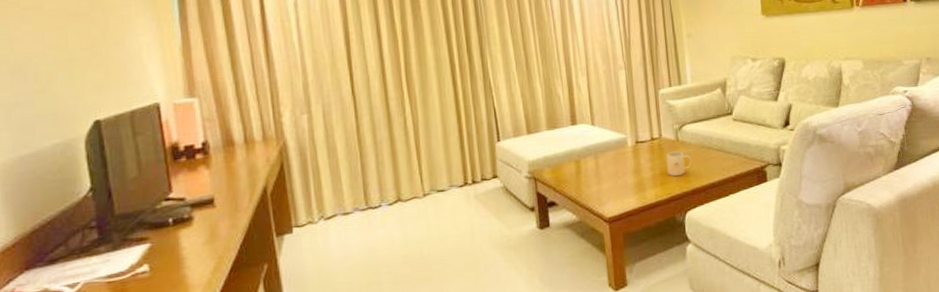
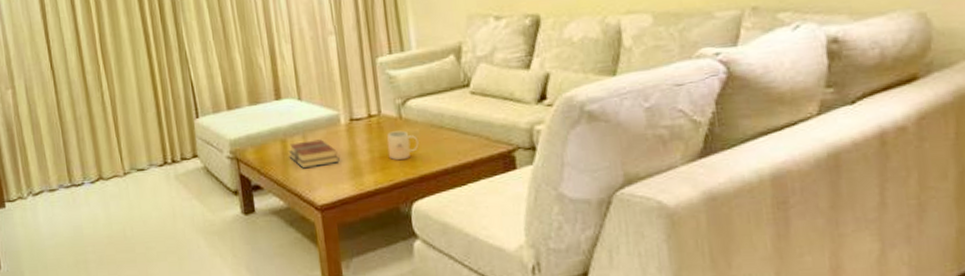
books: none [581,160,626,186] -> present [288,139,340,169]

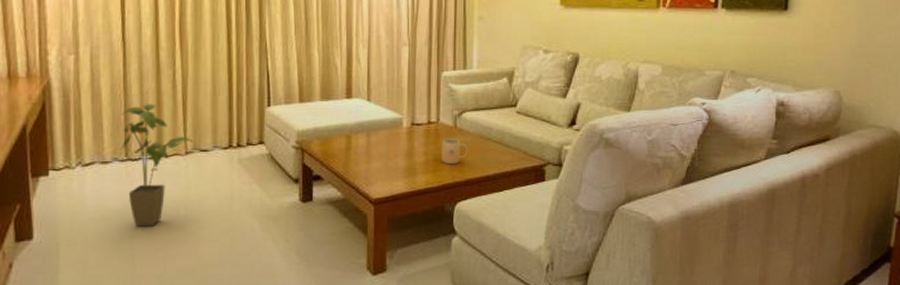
house plant: none [60,128,131,251] -> present [120,104,195,226]
books: present [288,139,340,169] -> none [351,139,397,164]

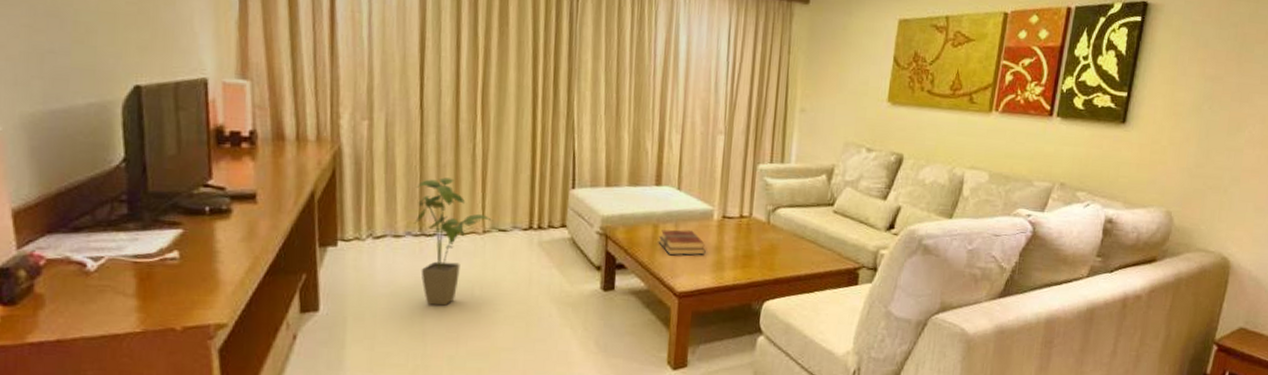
books: none [351,139,397,164] -> present [658,229,706,256]
mug: present [441,138,468,165] -> none [751,234,781,262]

